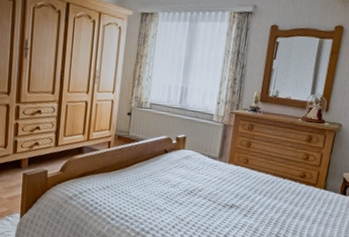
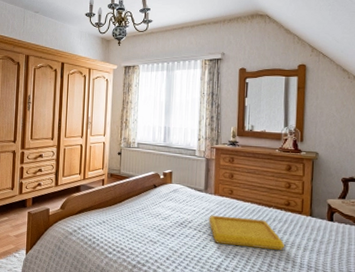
serving tray: none [219,184,294,223] -> present [208,215,284,251]

